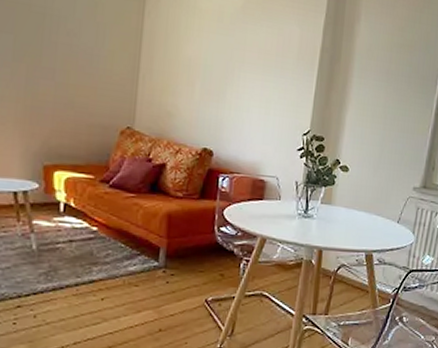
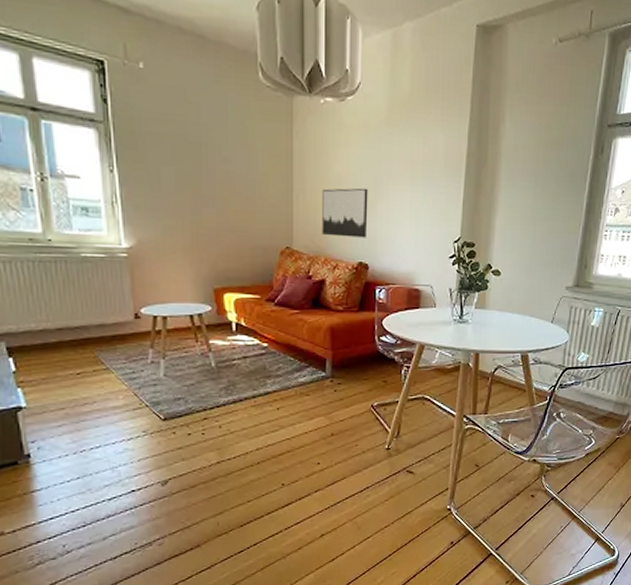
wall art: none [167,71,219,124] -> present [322,188,368,238]

